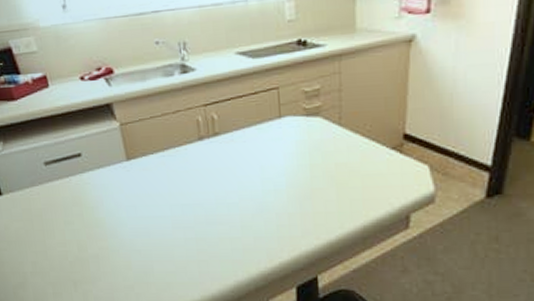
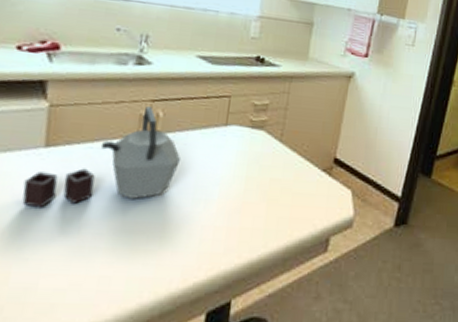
kettle: none [120,111,244,211] -> present [22,106,181,208]

